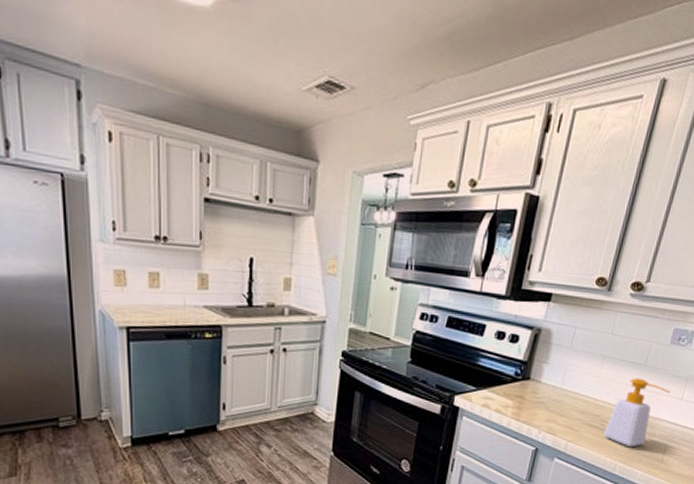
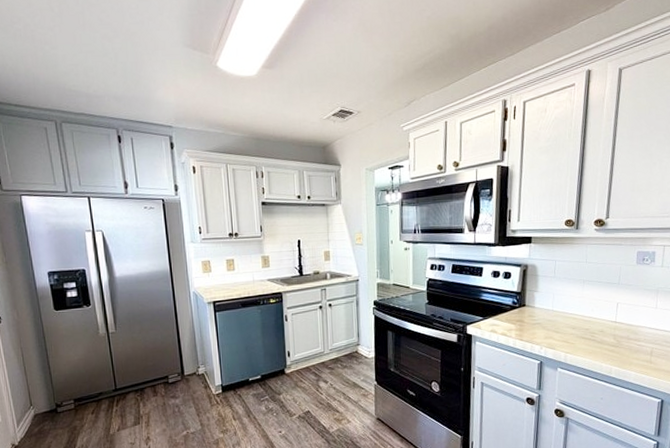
soap bottle: present [604,378,671,448] -> none [596,294,645,353]

